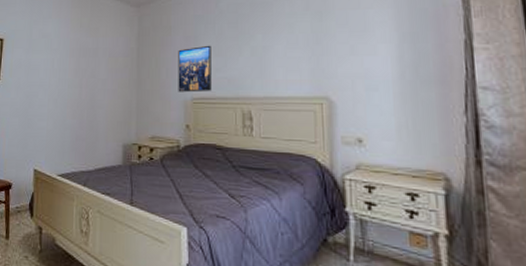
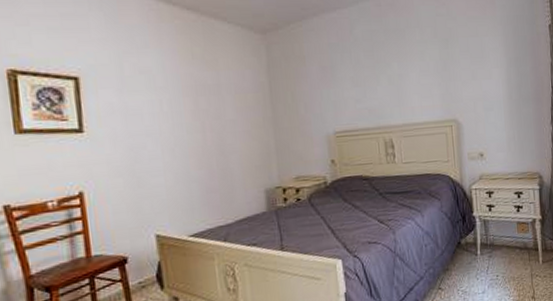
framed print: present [178,45,212,93] -> none [315,75,354,127]

